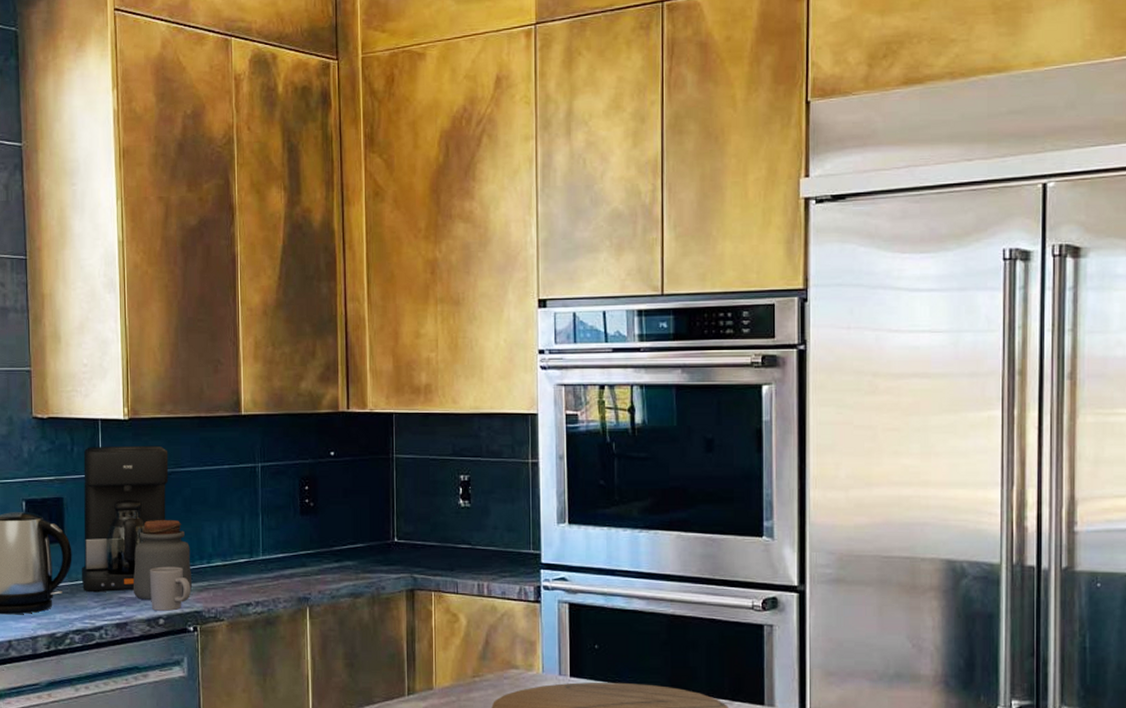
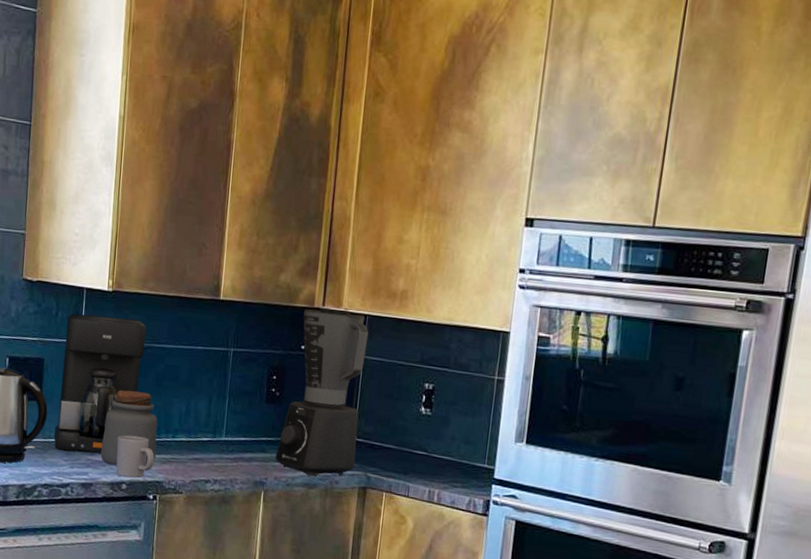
blender: none [316,412,399,585] -> present [275,308,369,476]

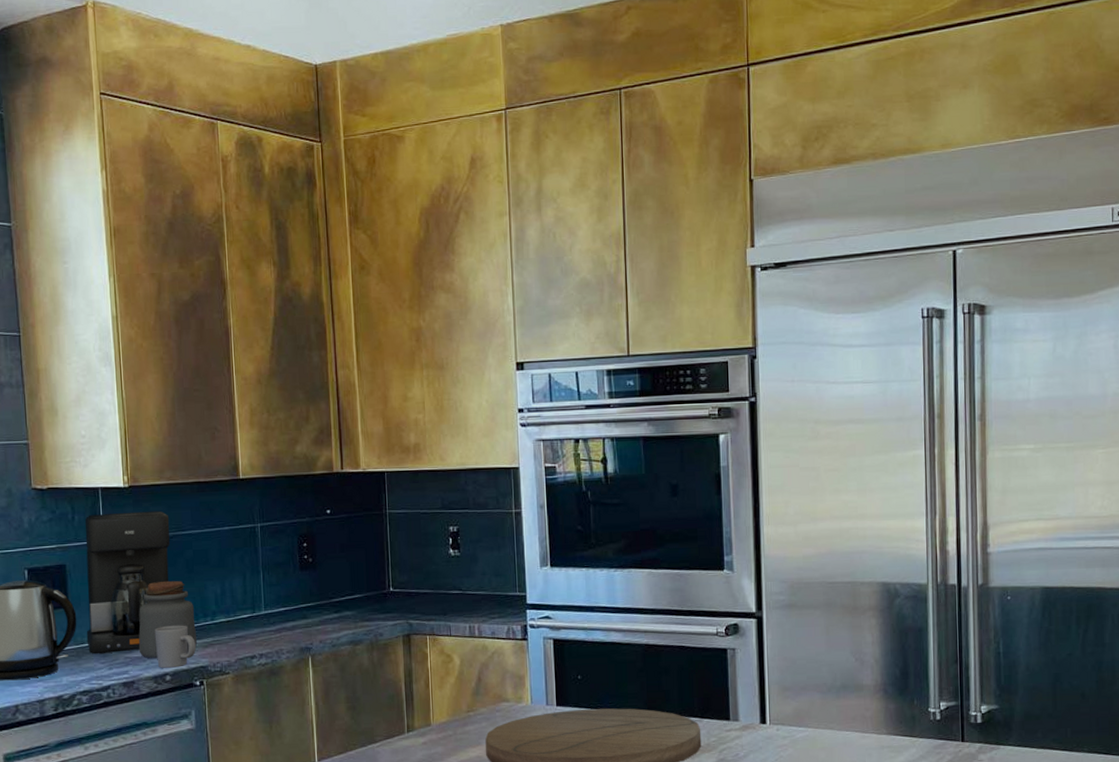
blender: present [275,308,369,476] -> none [317,471,396,633]

